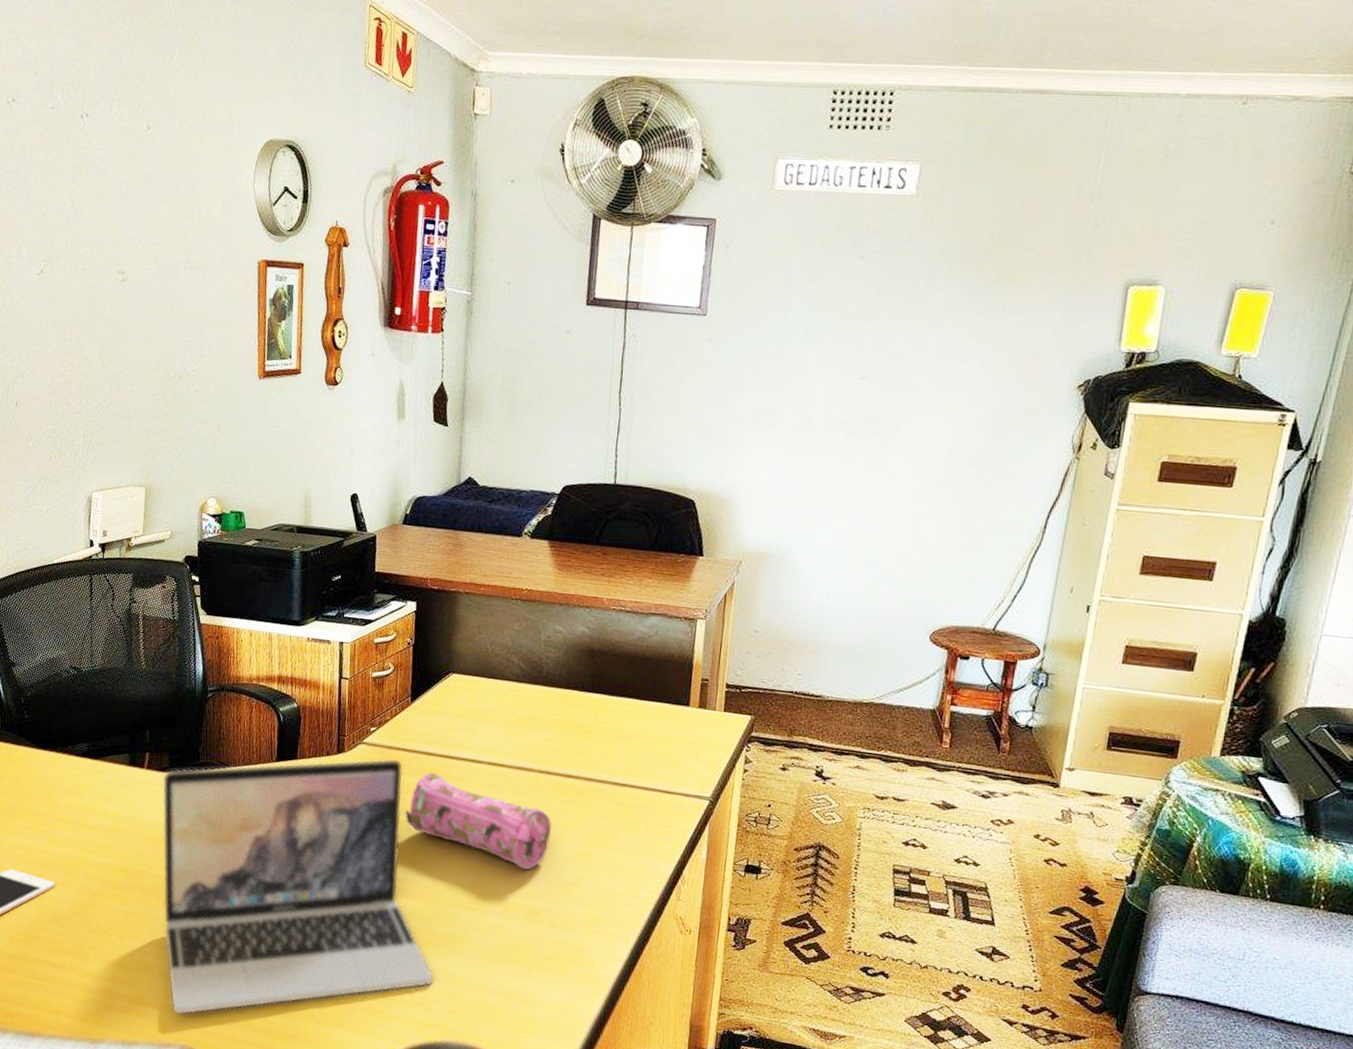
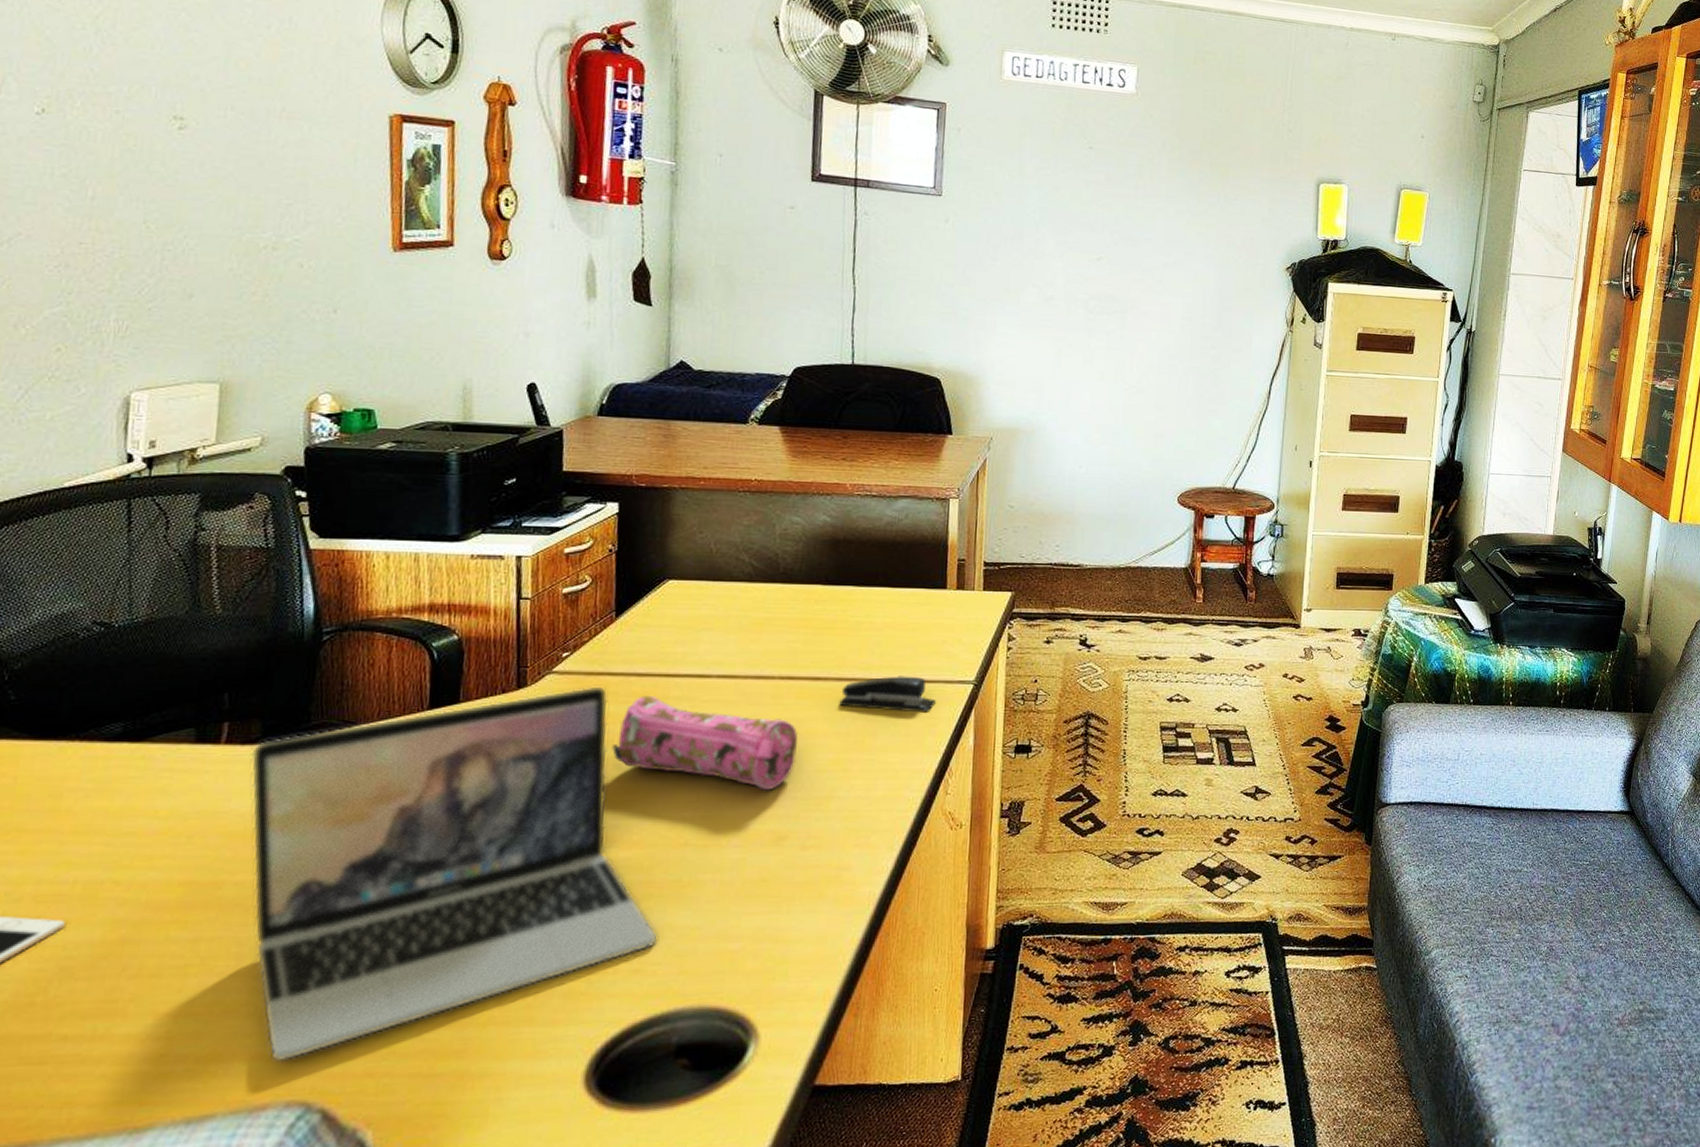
stapler: none [588,782,674,822] -> present [839,676,936,713]

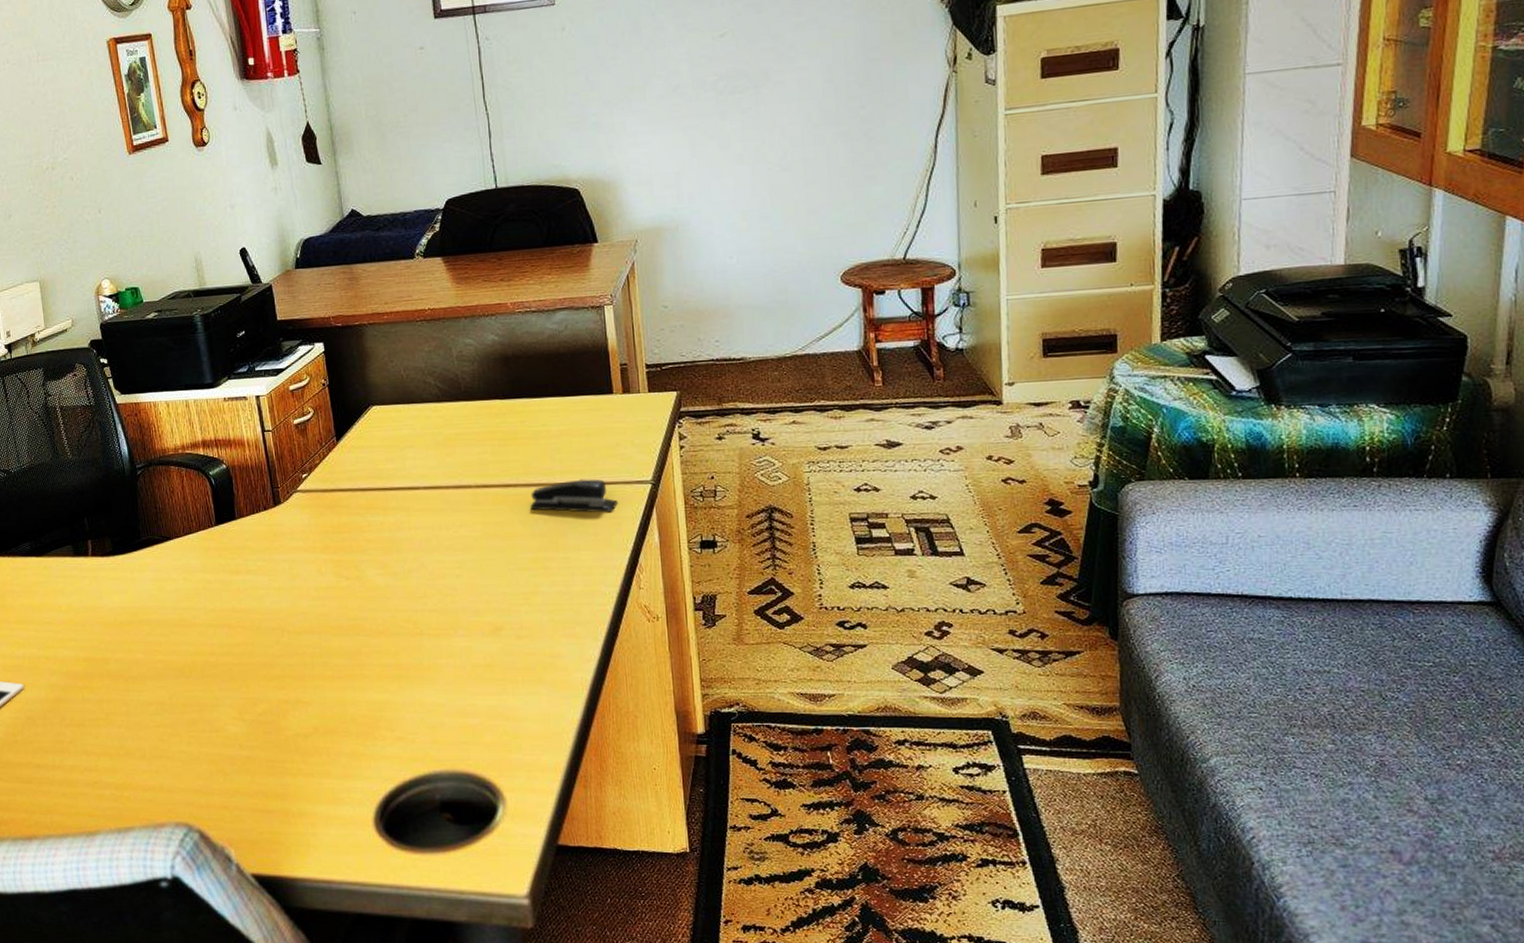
laptop: present [250,686,657,1062] -> none [108,501,412,793]
pencil case: present [612,695,798,791] -> none [352,507,500,587]

